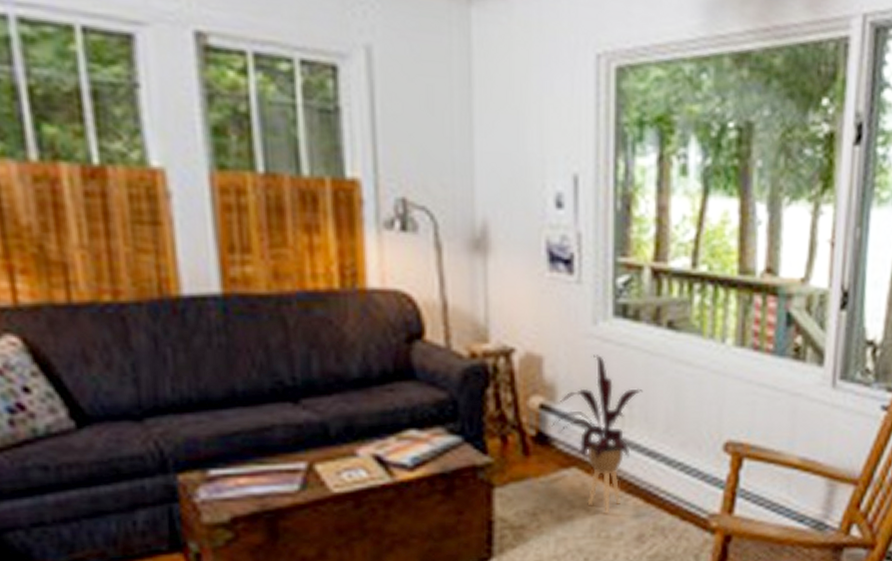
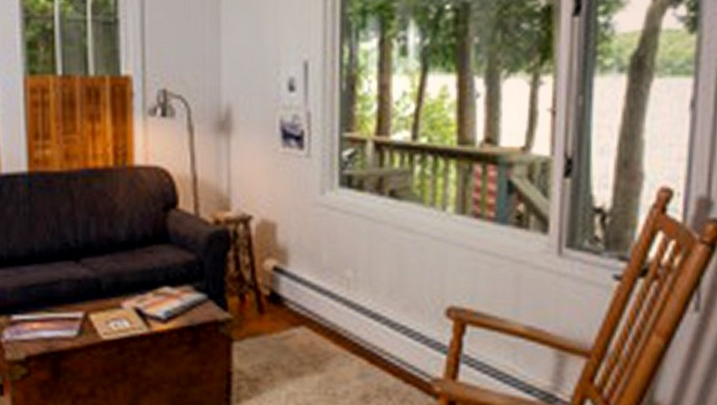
house plant: present [549,355,644,514] -> none [281,222,368,372]

